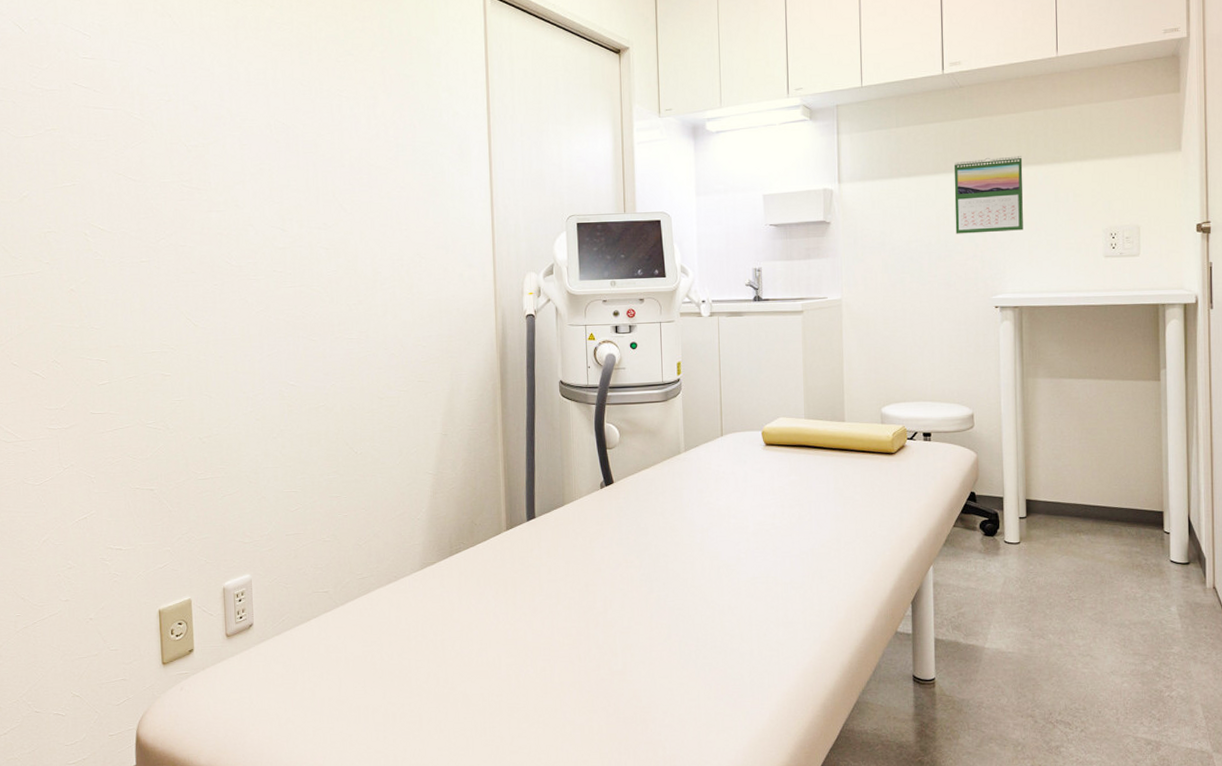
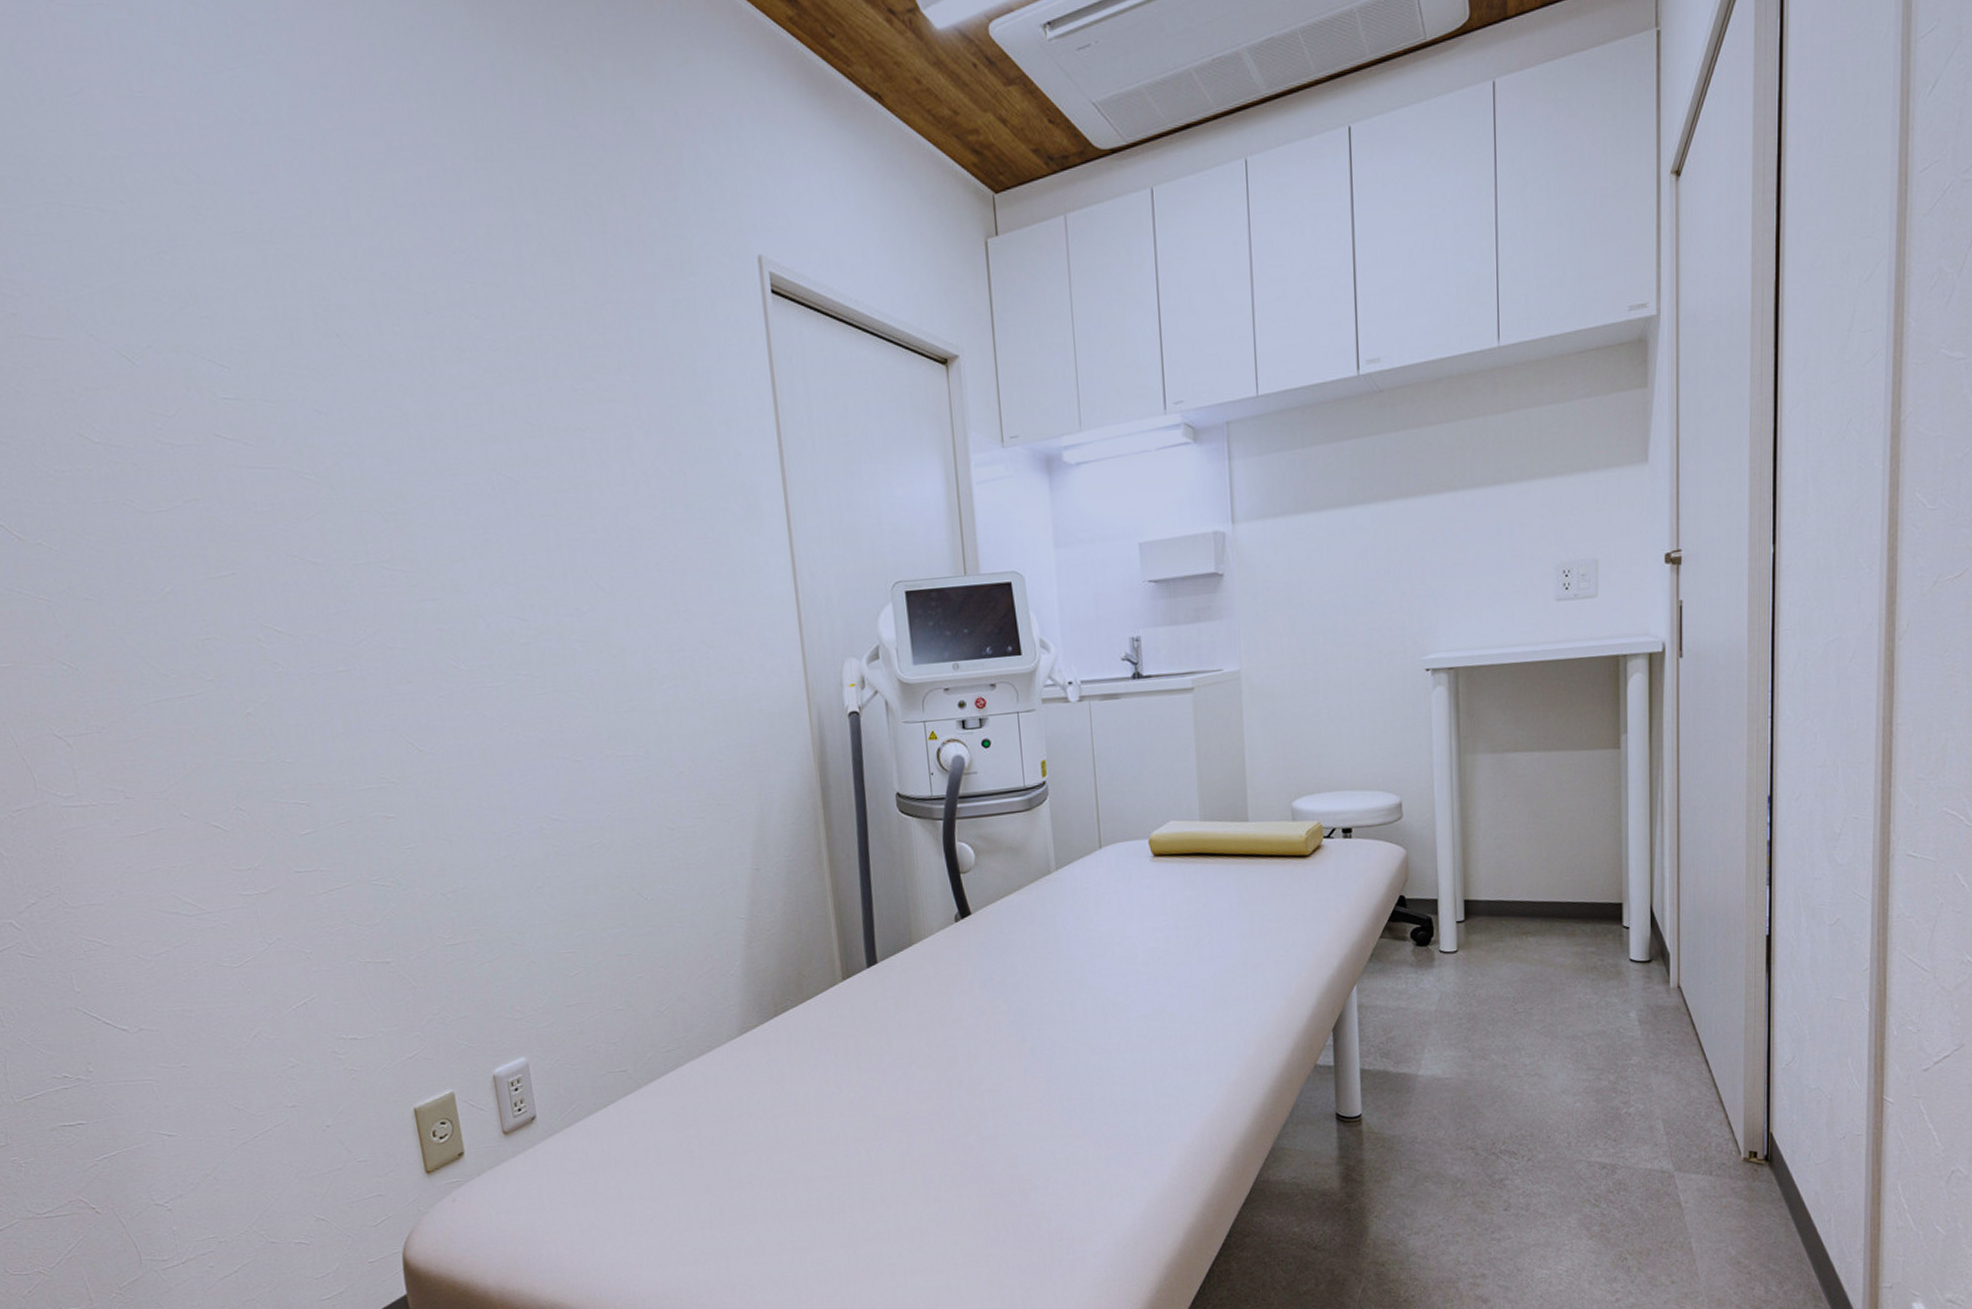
calendar: present [953,156,1023,234] -> none [1373,477,1459,581]

